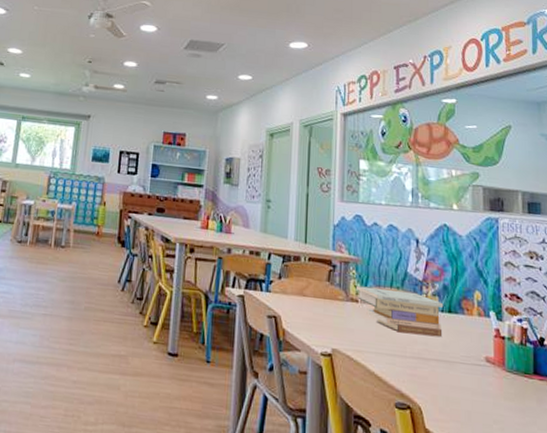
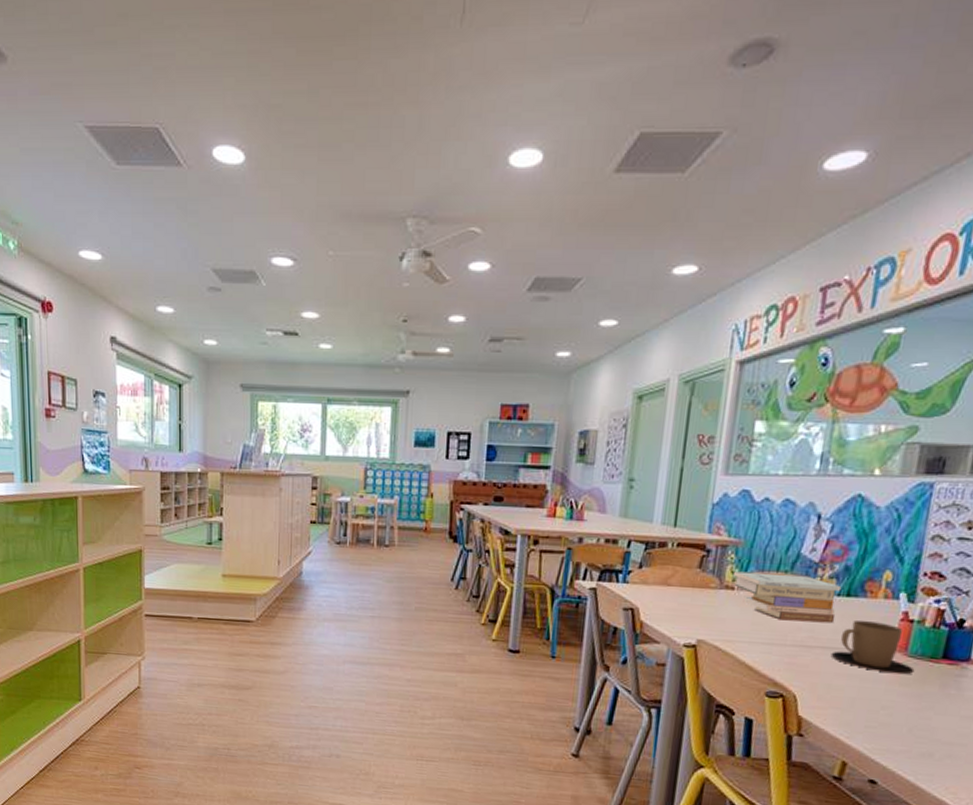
cup: none [444,335,514,389] -> present [830,620,915,675]

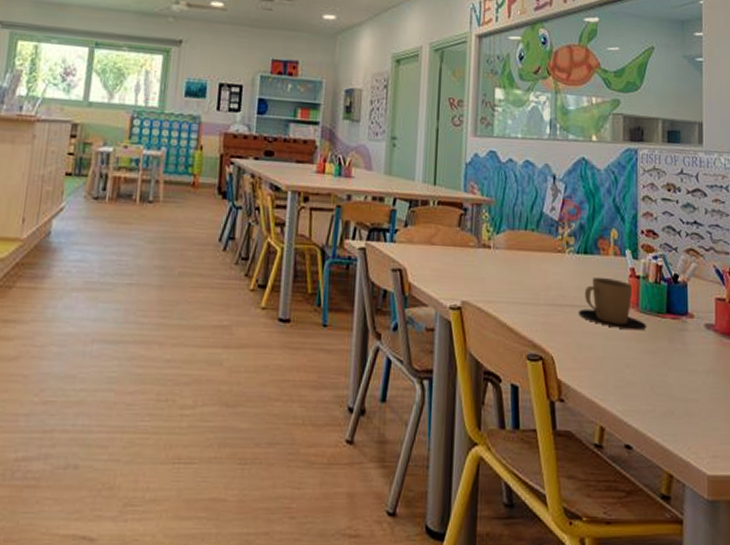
books: present [734,571,842,624] -> none [489,230,580,281]

